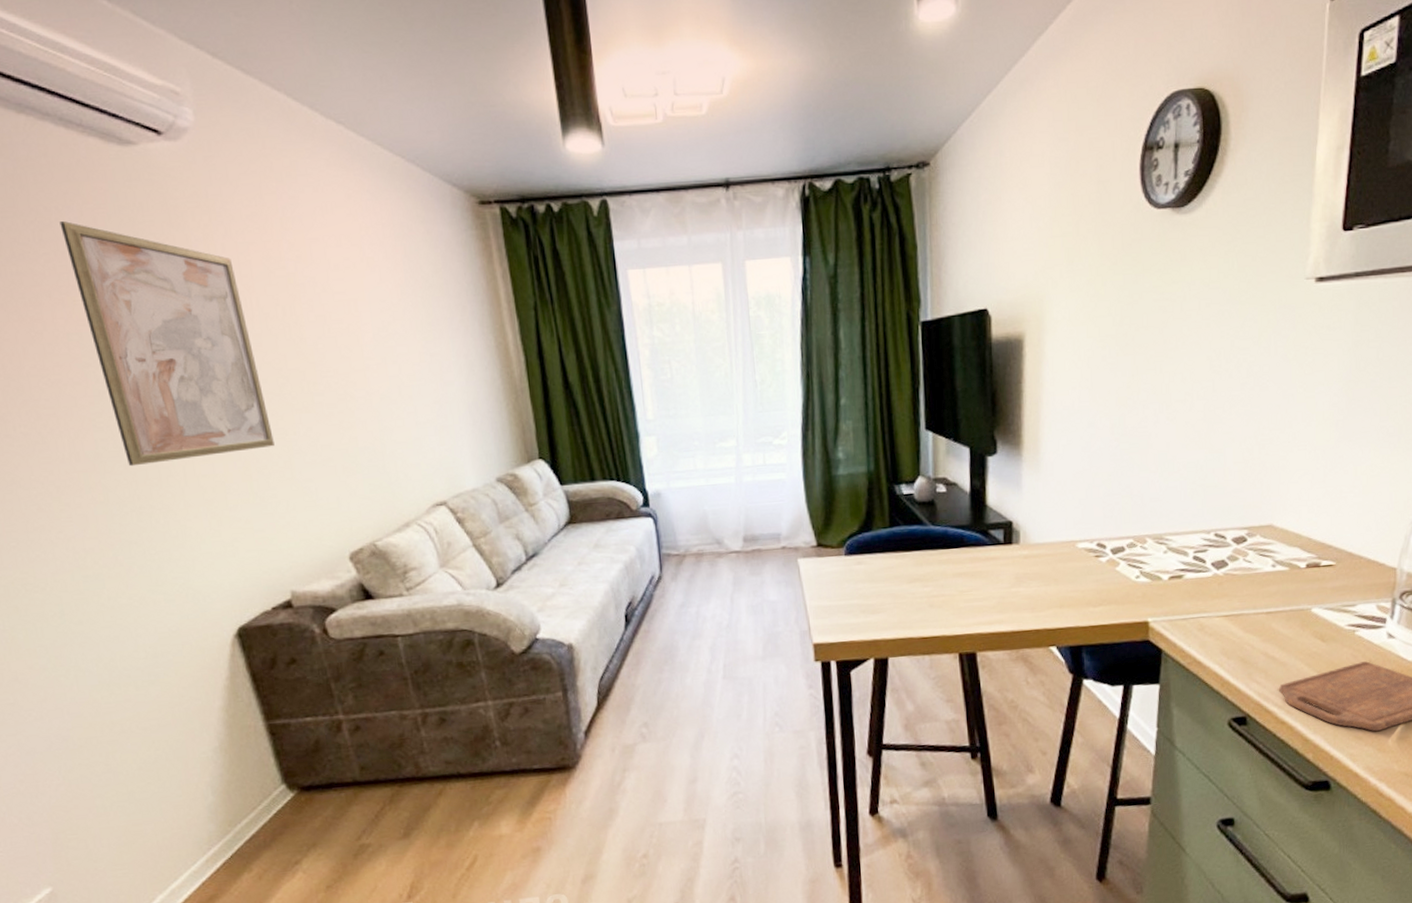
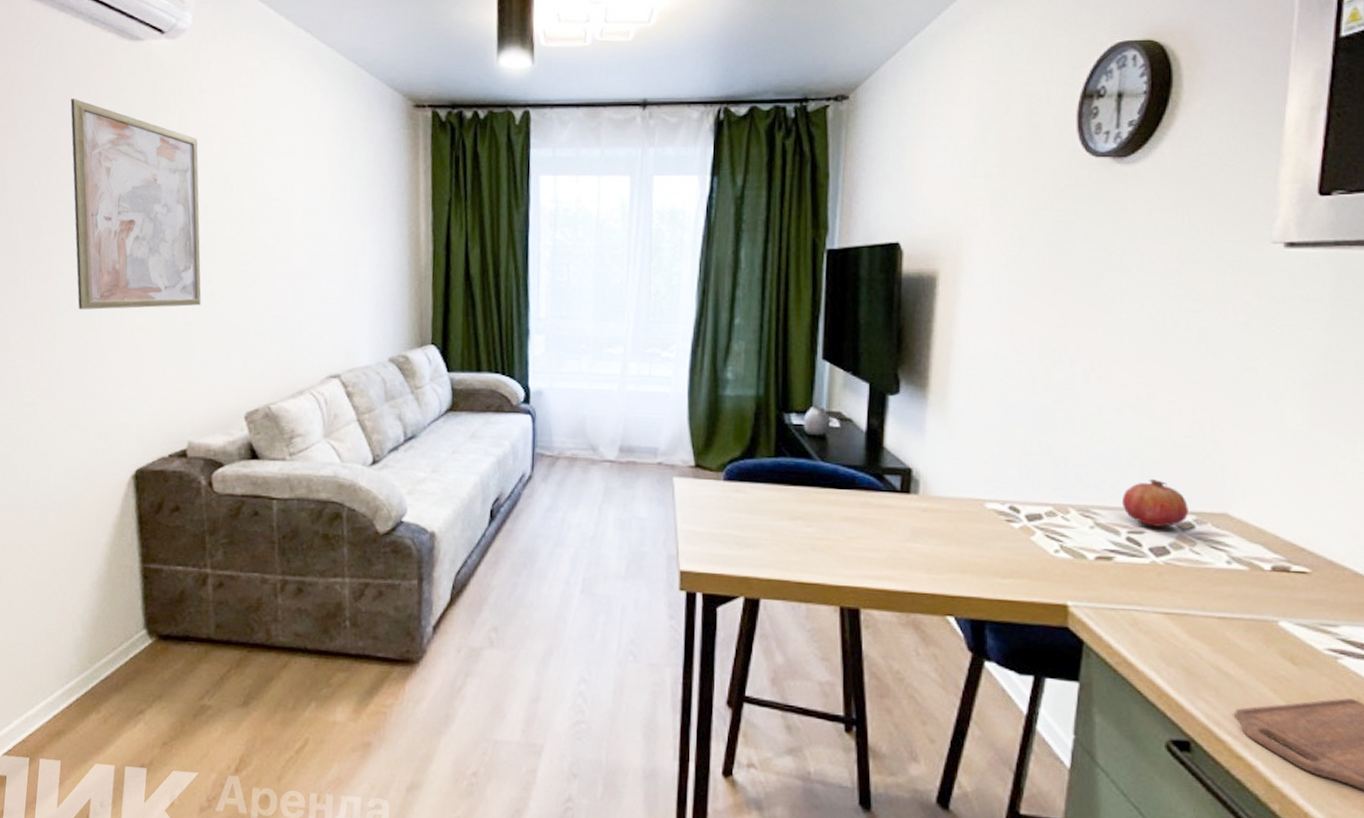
fruit: none [1189,503,1242,544] -> present [1123,479,1188,527]

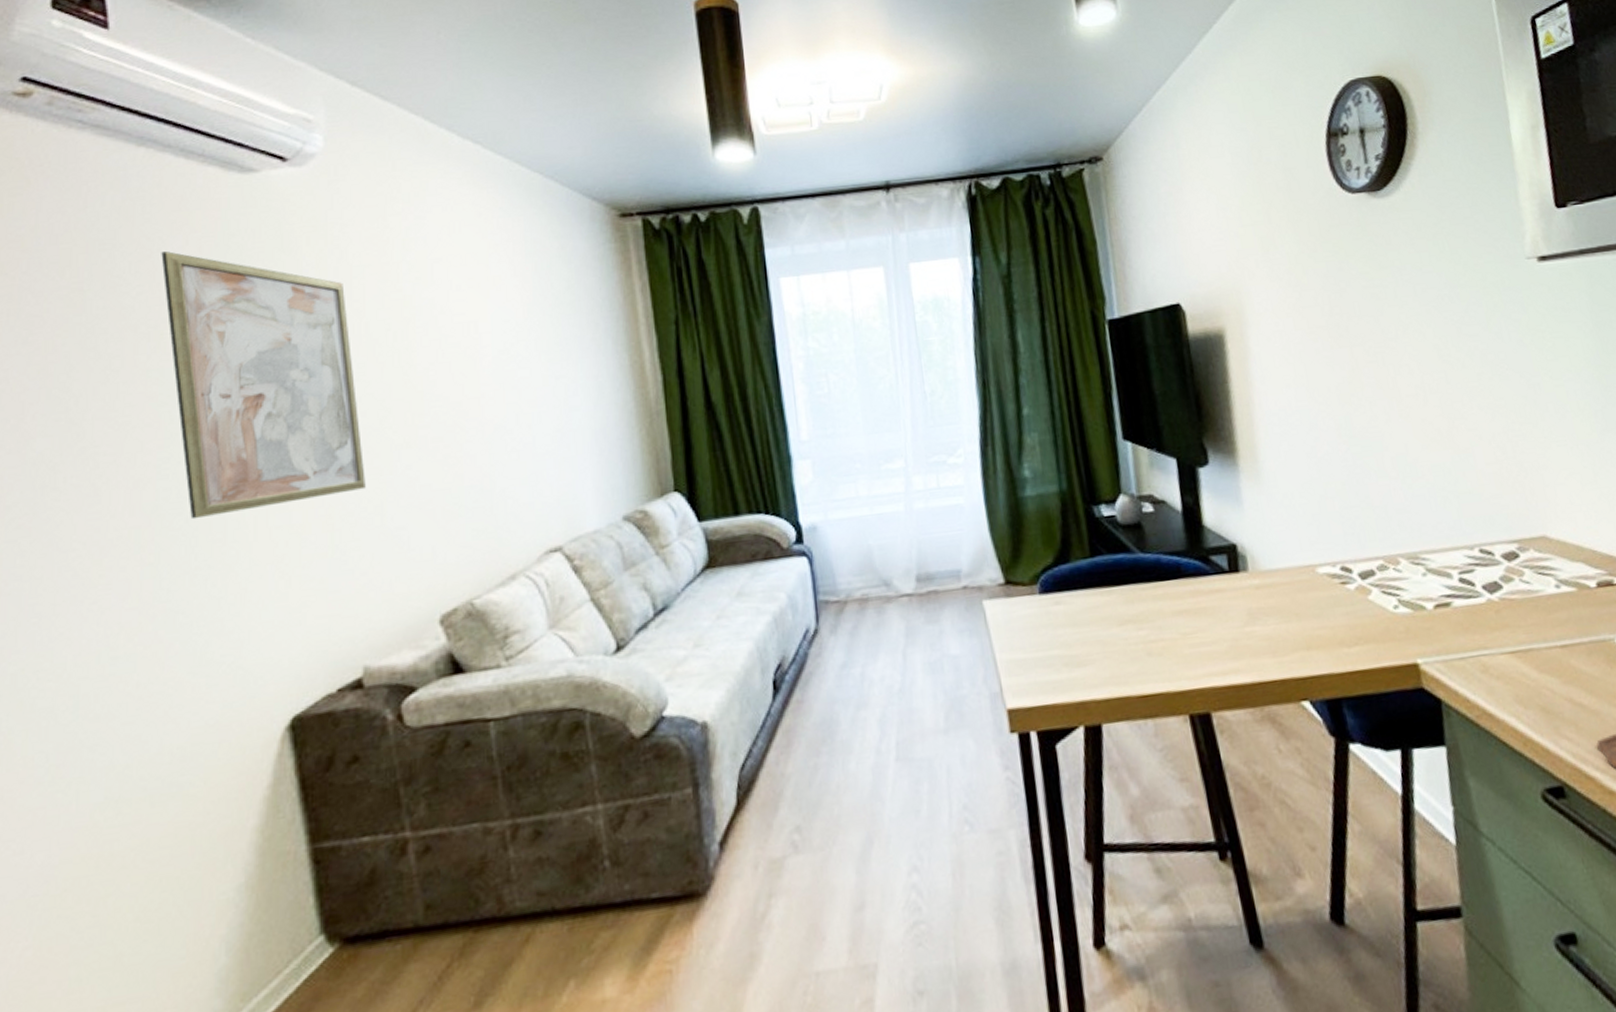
fruit: present [1123,479,1188,527] -> none [1446,512,1511,563]

